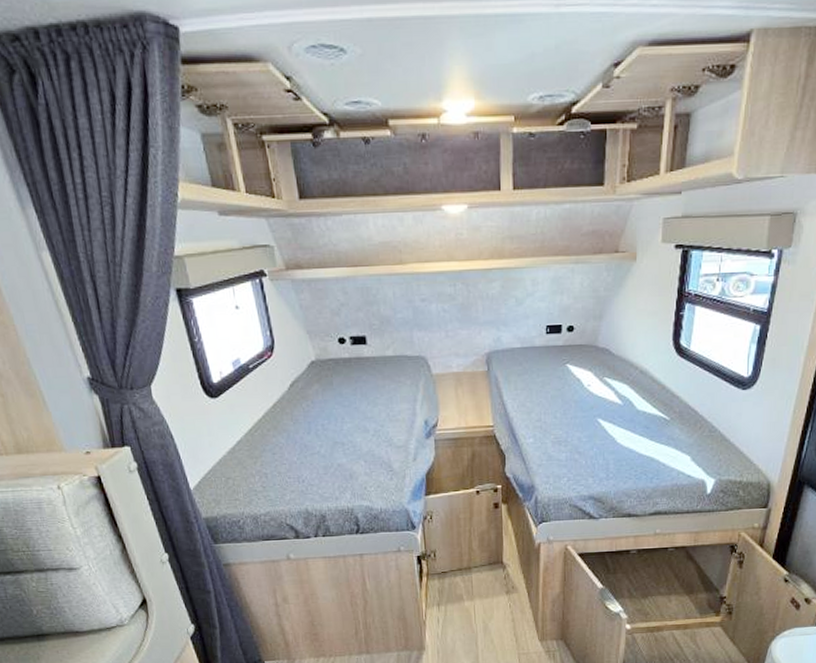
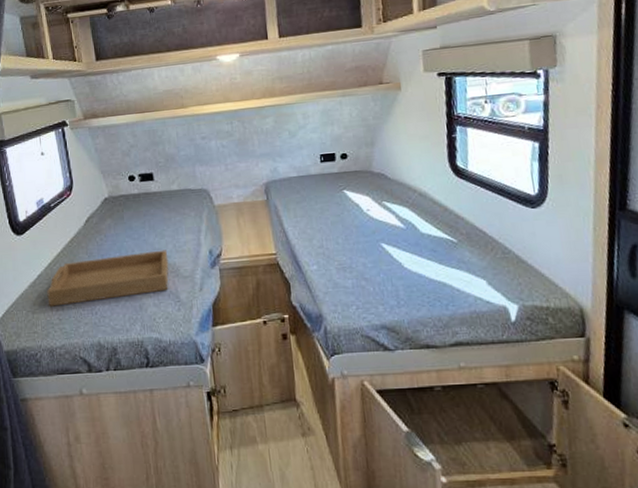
serving tray: none [248,418,382,474] -> present [47,249,169,307]

